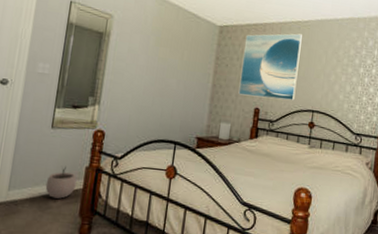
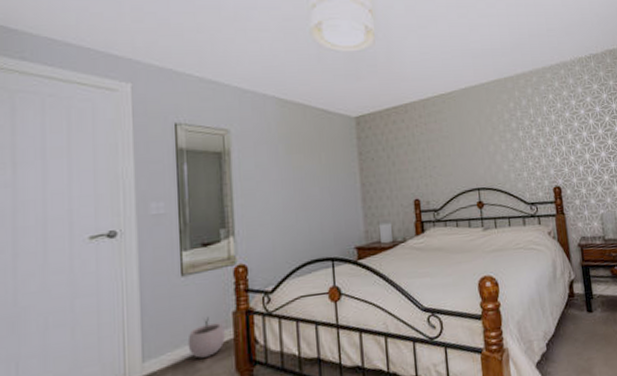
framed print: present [238,33,302,101] -> none [386,108,456,189]

